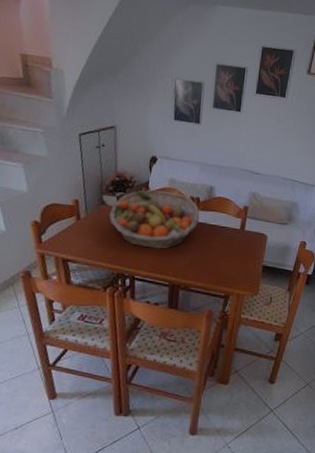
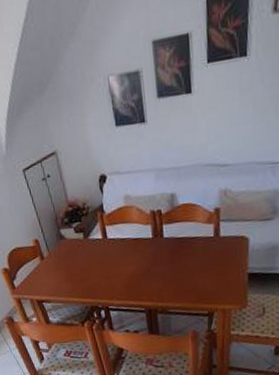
fruit basket: present [109,190,200,249] -> none [70,210,165,276]

